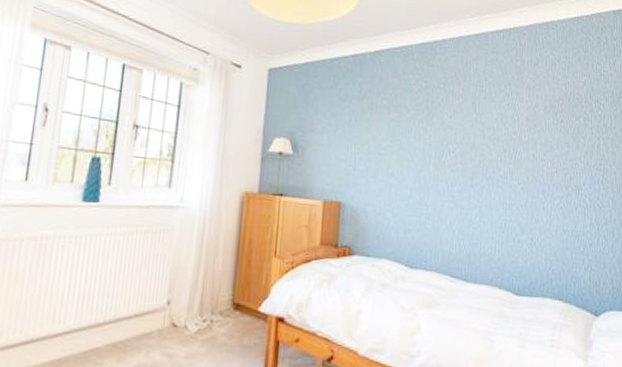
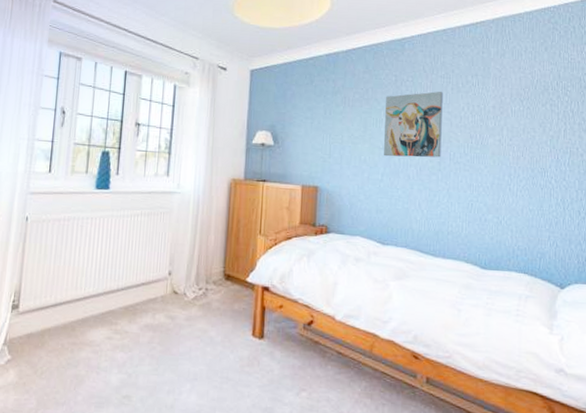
wall art: none [413,100,475,172] -> present [384,91,443,158]

